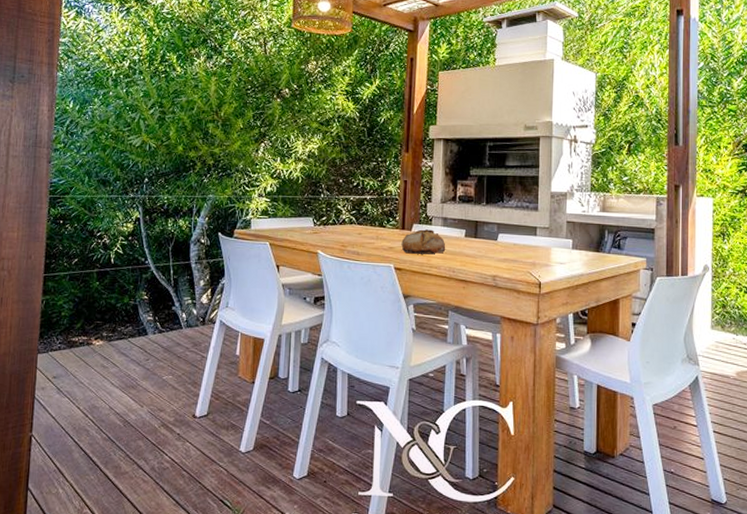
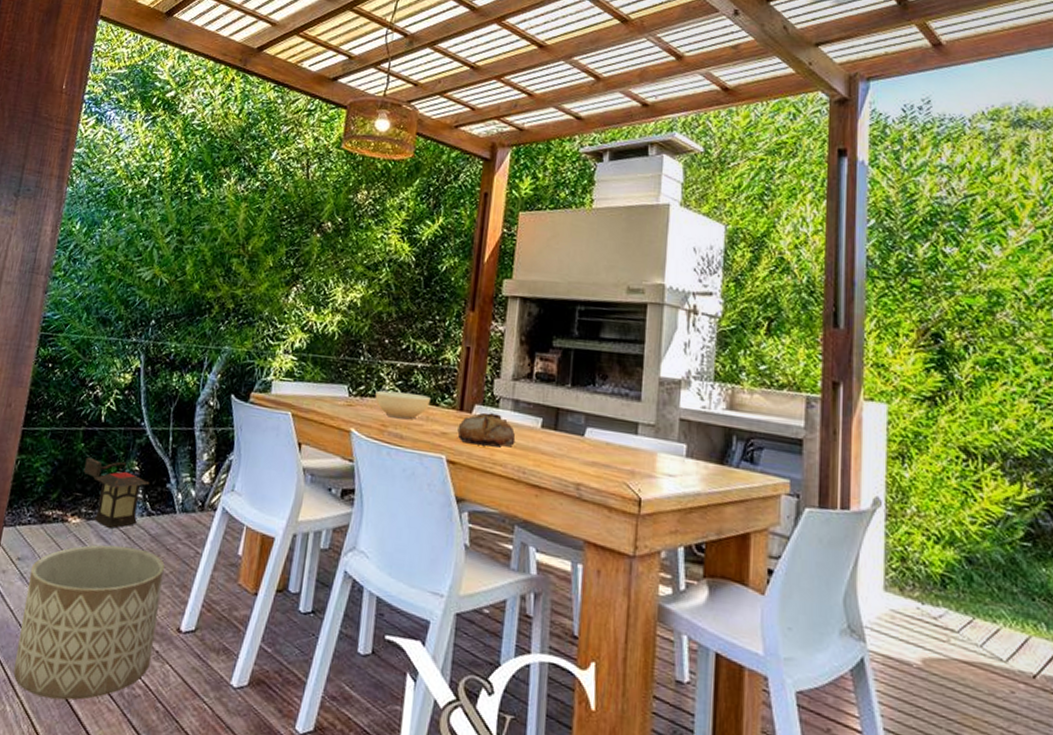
planter: none [61,358,178,479] -> present [13,544,165,700]
lantern: none [101,292,158,346] -> present [83,457,150,529]
bowl: none [335,219,379,240] -> present [375,390,431,419]

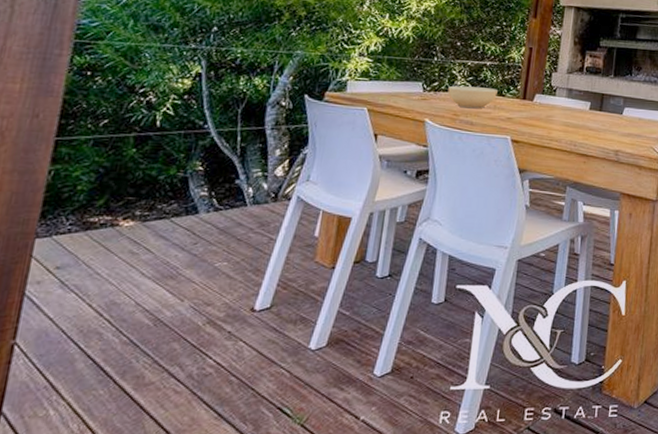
planter: present [13,544,165,700] -> none [56,242,235,394]
lantern: present [83,457,150,529] -> none [136,161,217,227]
bread: present [457,412,516,447] -> none [520,100,569,127]

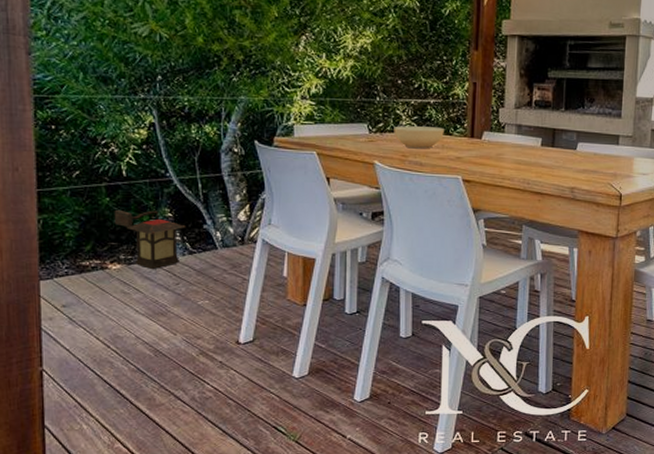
lantern: none [136,161,217,227] -> present [114,209,186,269]

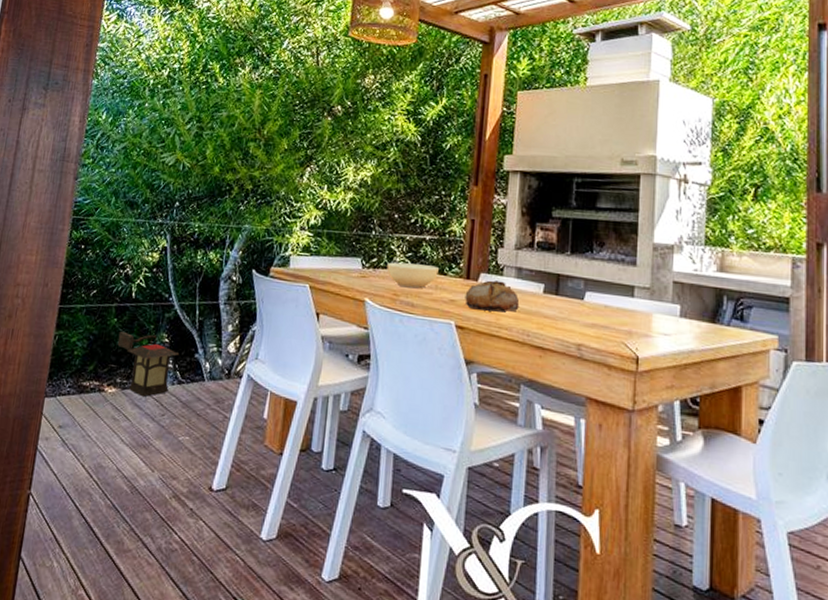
bread: none [470,137,520,165] -> present [465,280,520,312]

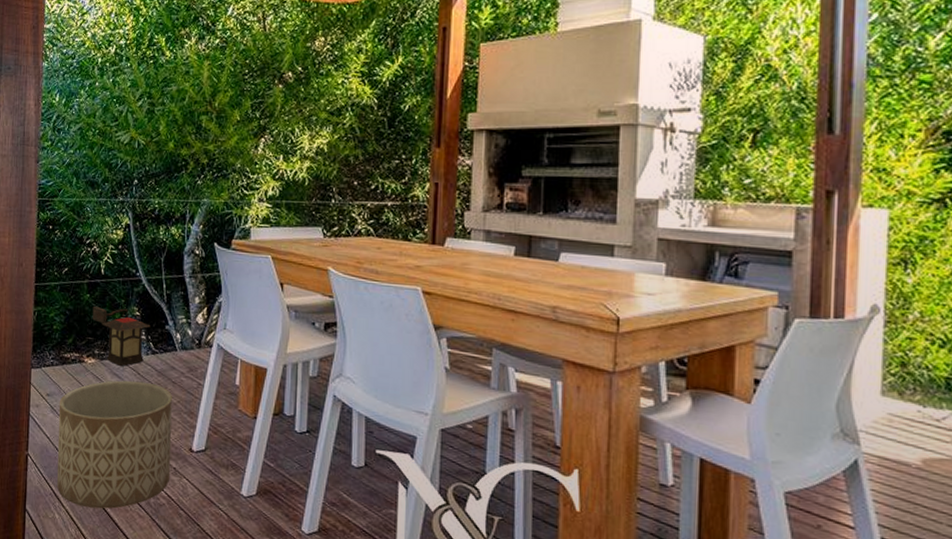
planter: none [59,412,196,556] -> present [57,380,173,509]
bowl: present [387,262,439,289] -> none [349,230,402,256]
bread: present [465,280,520,312] -> none [431,244,489,277]

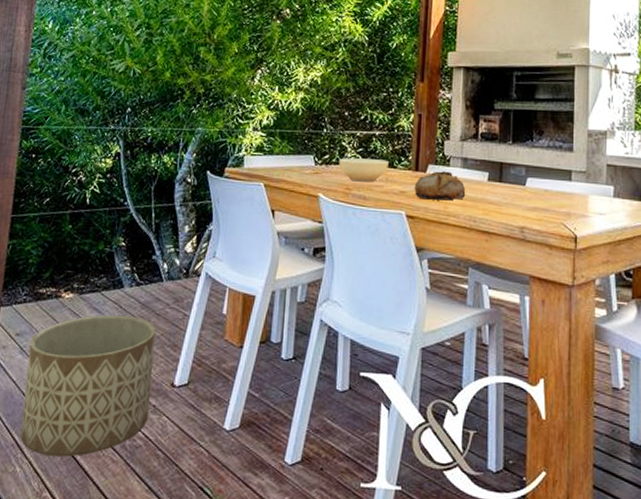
lantern: present [92,305,151,366] -> none [73,237,137,300]
bowl: none [349,230,402,256] -> present [339,158,389,182]
bread: none [431,244,489,277] -> present [414,171,466,201]

